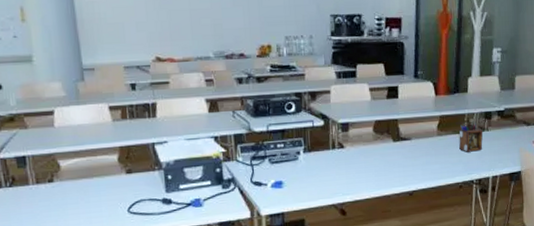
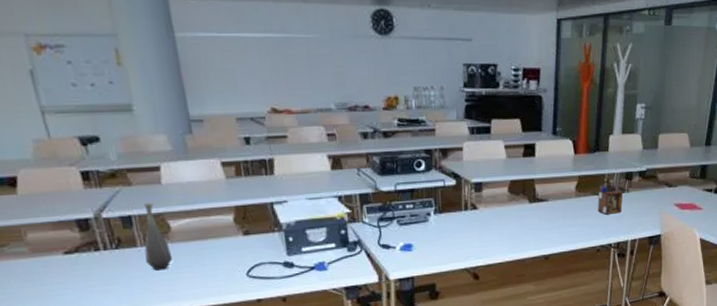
bottle: none [35,144,61,207] -> present [143,203,173,271]

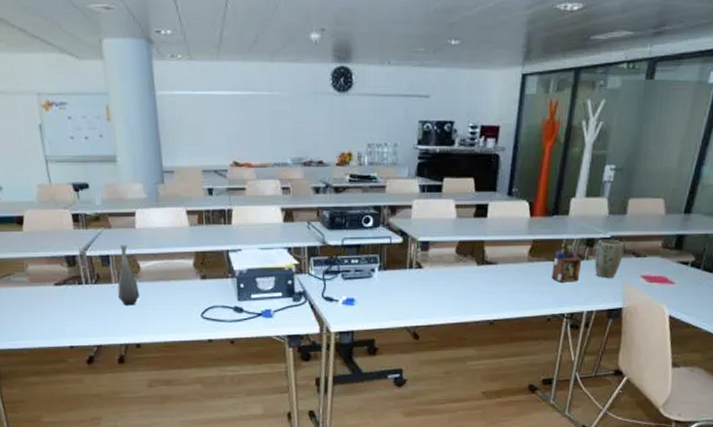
plant pot: none [634,172,658,208] -> present [594,239,624,278]

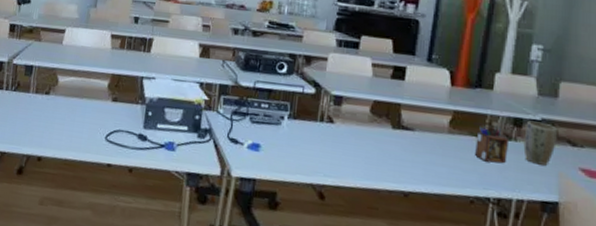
bottle: present [117,245,140,306] -> none [32,57,53,118]

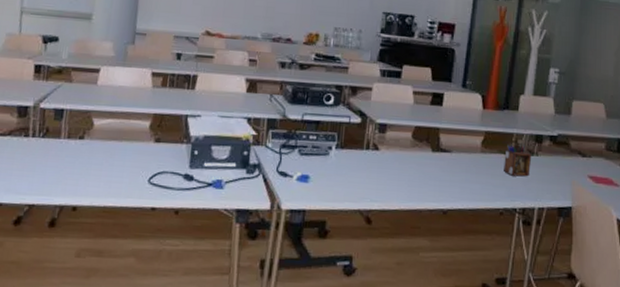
plant pot: present [523,120,557,166] -> none [543,136,570,176]

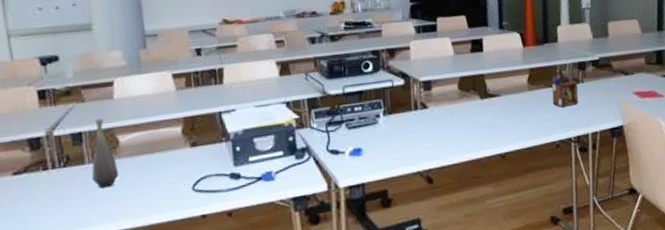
bottle: none [64,100,88,164] -> present [92,118,119,189]

